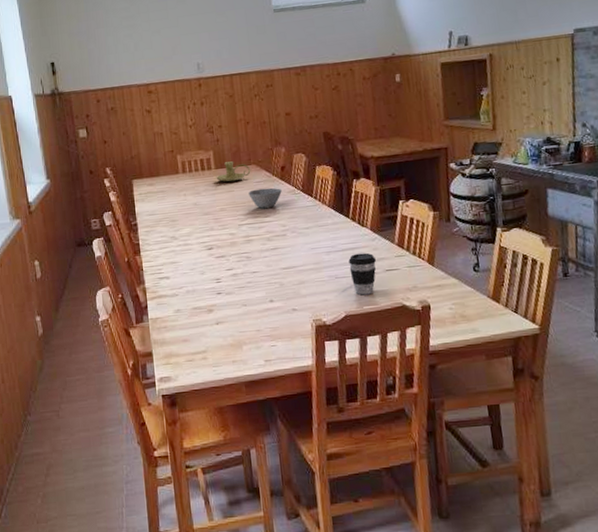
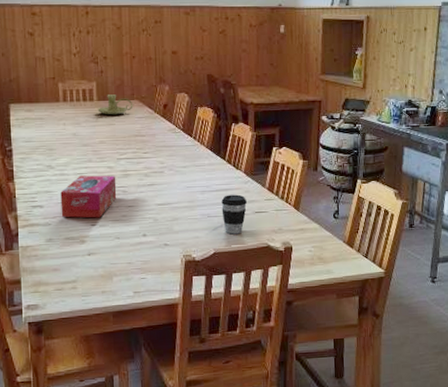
tissue box: none [185,242,241,288] -> present [60,175,117,218]
bowl: present [248,187,282,208] -> none [129,124,163,144]

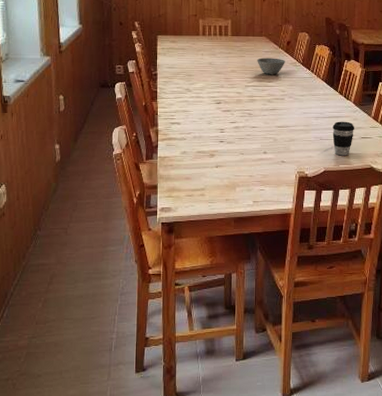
tissue box: present [60,175,117,218] -> none [195,99,244,136]
candle holder: present [97,94,133,115] -> none [231,31,261,49]
bowl: none [129,124,163,144] -> present [257,57,285,74]

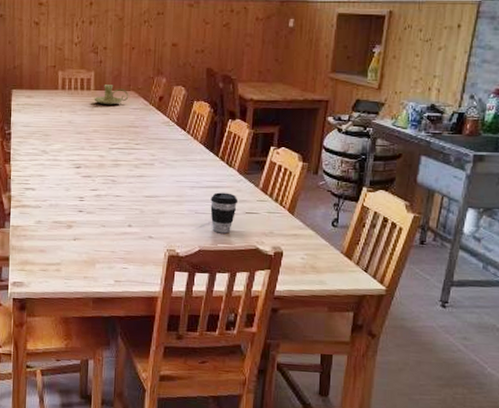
candle holder: none [231,31,261,49] -> present [94,85,129,105]
bowl: present [257,57,285,74] -> none [123,115,156,136]

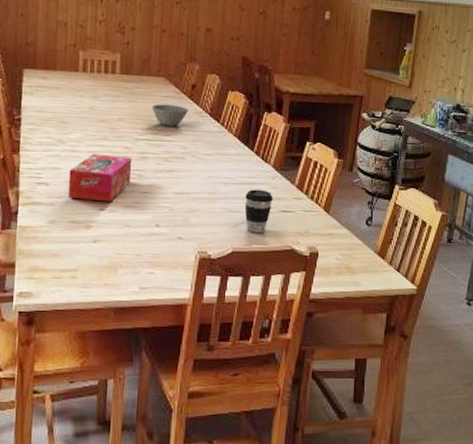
tissue box: none [51,162,107,205] -> present [68,154,132,202]
candle holder: present [94,85,129,105] -> none [119,68,159,92]
bowl: none [123,115,156,136] -> present [152,104,188,126]

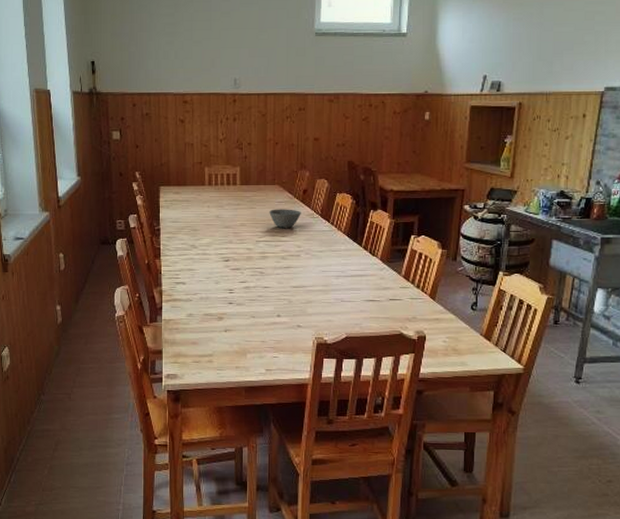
tissue box: present [68,154,132,202] -> none [202,256,254,297]
coffee cup: present [244,189,274,234] -> none [355,281,382,320]

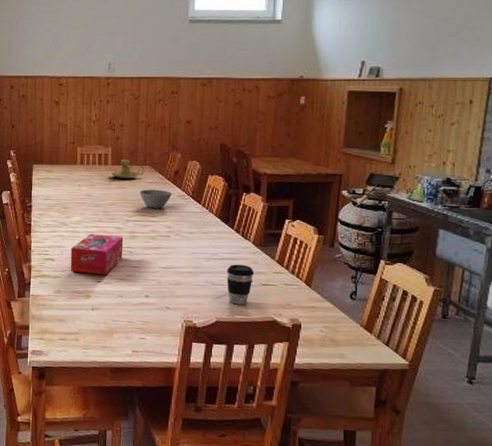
tissue box: none [202,256,254,297] -> present [70,234,124,276]
candle holder: none [240,179,274,199] -> present [111,160,145,179]
coffee cup: none [355,281,382,320] -> present [226,264,255,305]

